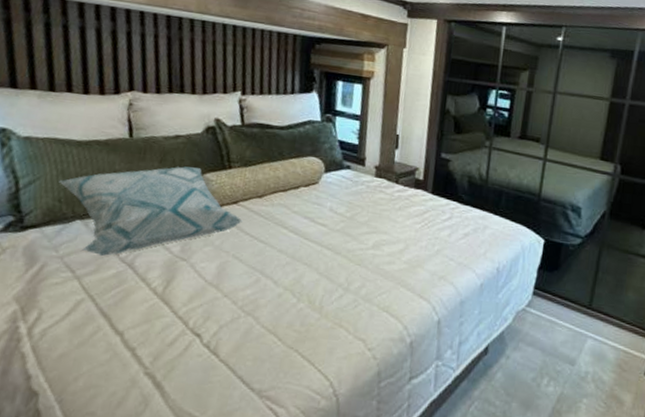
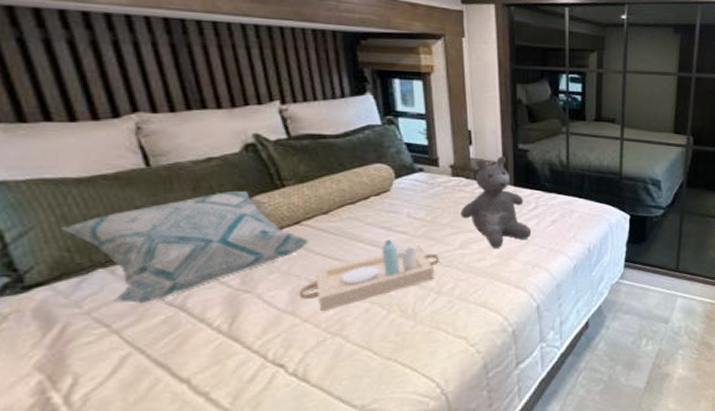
serving tray: none [225,229,352,289] -> present [299,239,439,311]
teddy bear: none [377,163,443,254] -> present [460,156,532,248]

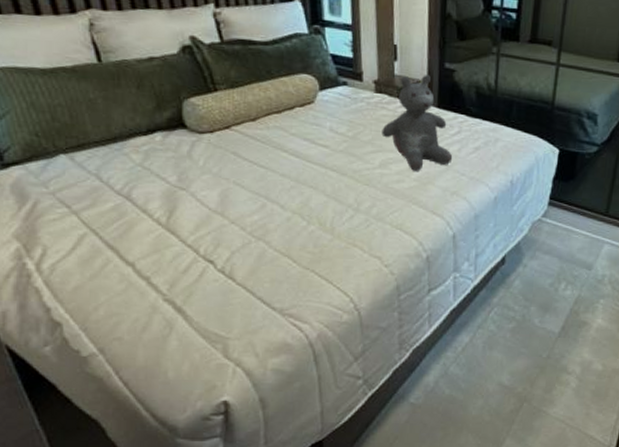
decorative pillow: present [61,191,310,303] -> none [31,91,238,190]
serving tray: present [299,239,439,311] -> none [228,151,359,215]

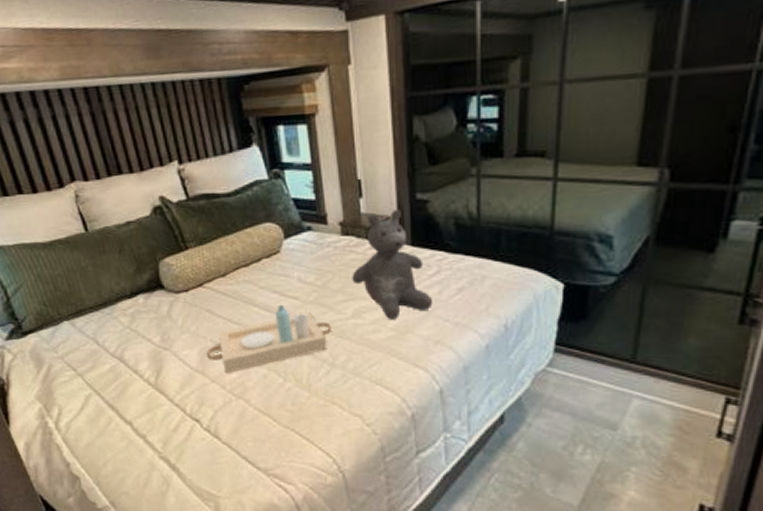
serving tray: none [228,151,359,215] -> present [207,304,331,373]

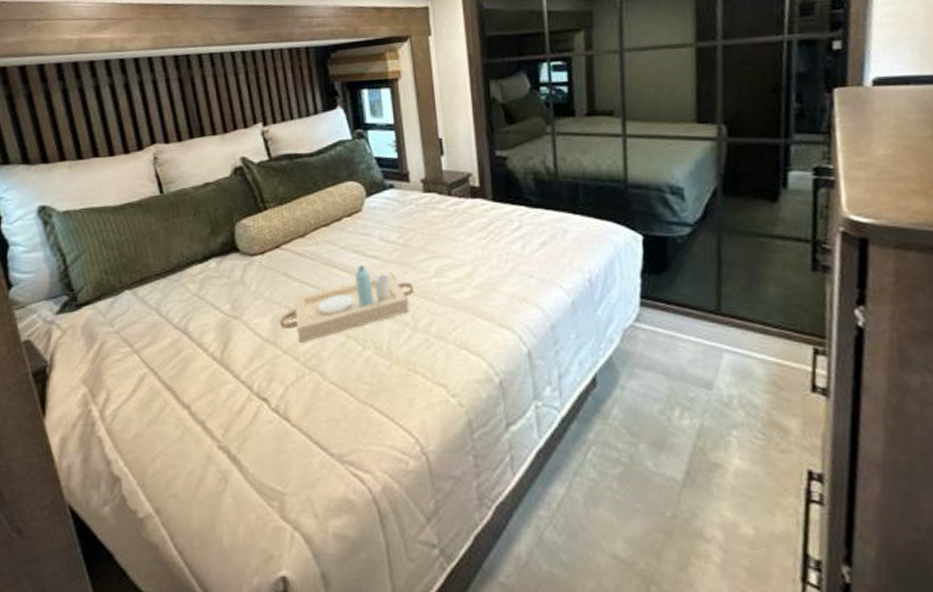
teddy bear: present [352,210,433,319] -> none [434,166,517,277]

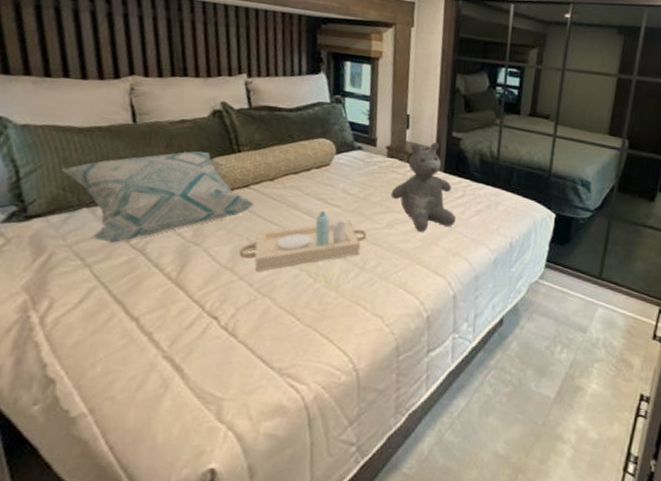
decorative pillow: none [102,215,289,325] -> present [61,151,255,243]
teddy bear: none [434,166,517,277] -> present [391,142,456,232]

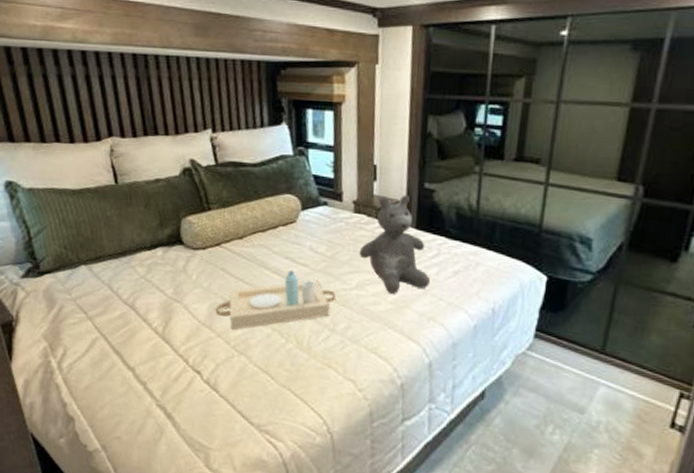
decorative pillow: present [61,151,255,243] -> none [62,210,227,298]

